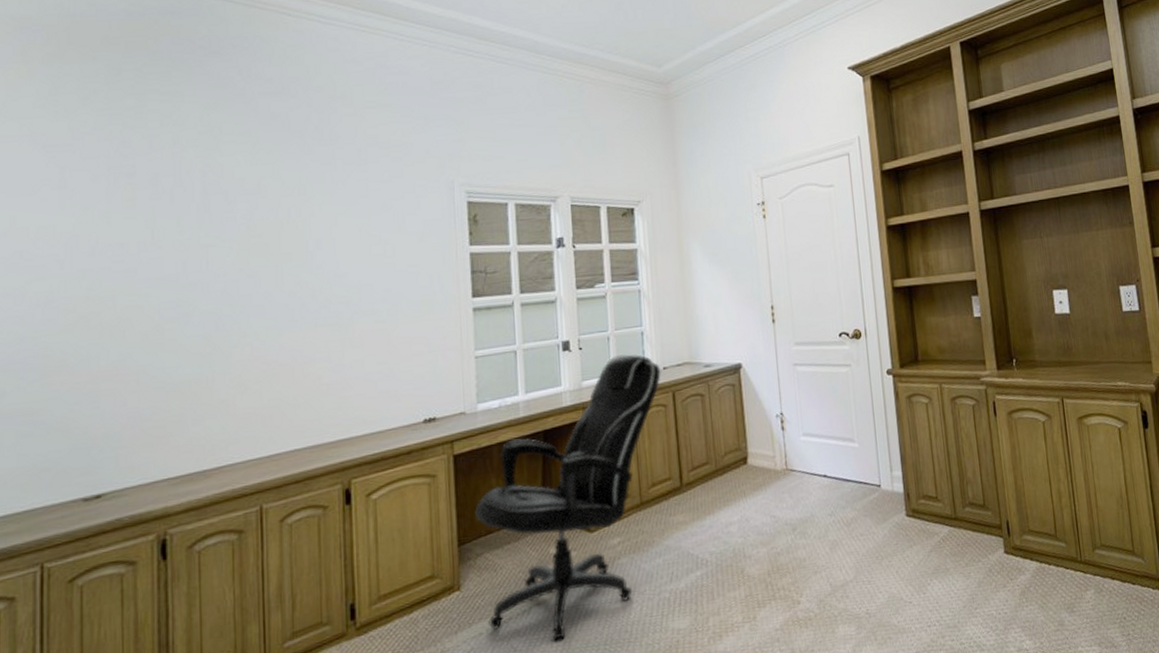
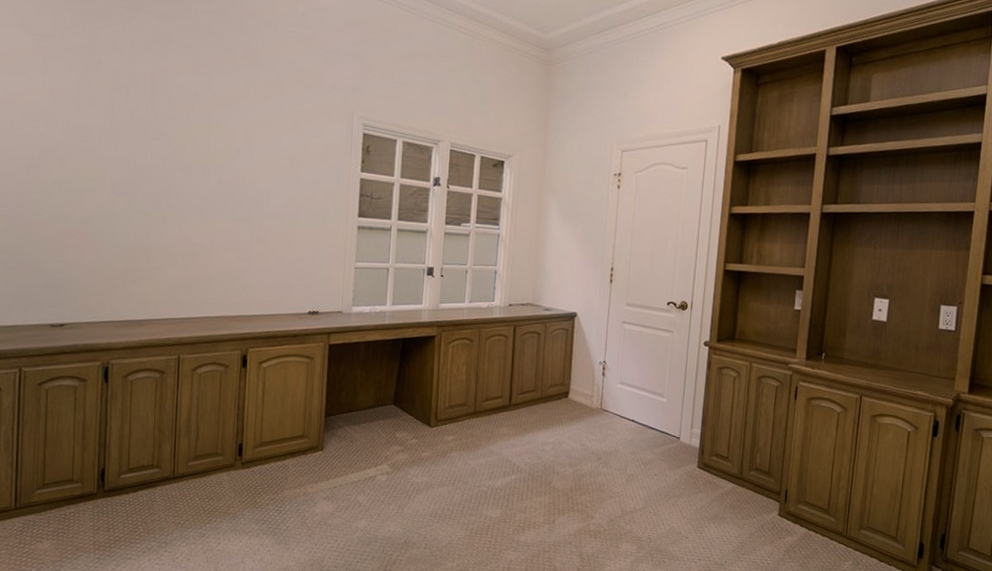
office chair: present [475,354,662,641] -> none [341,287,508,505]

